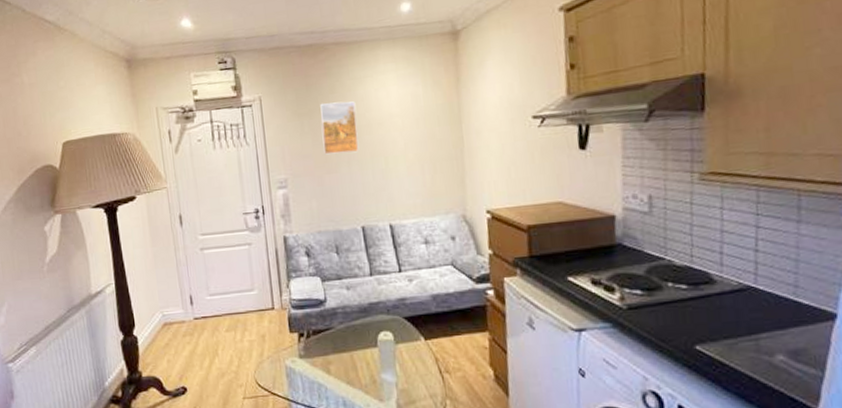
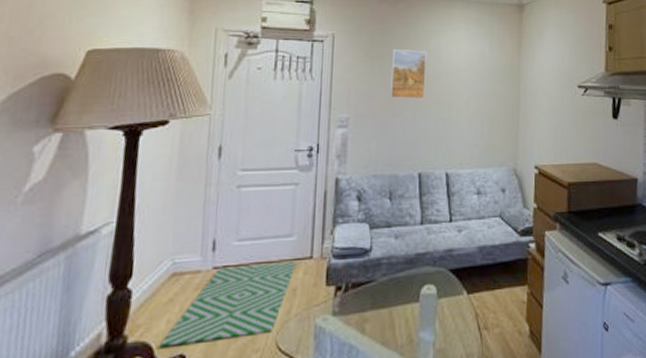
rug: none [165,311,262,381] -> present [159,260,297,347]

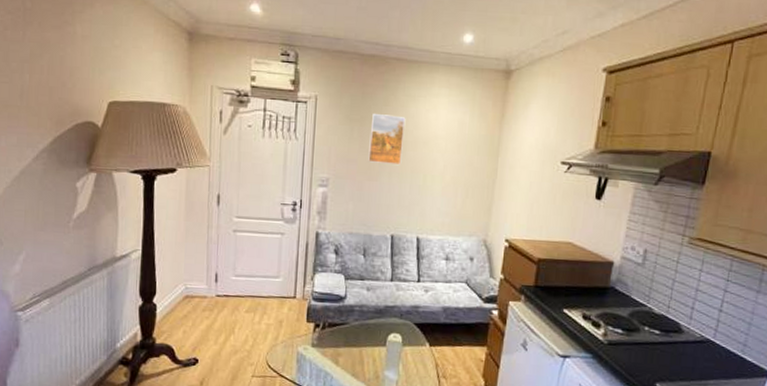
rug: present [159,260,297,347] -> none [179,296,283,353]

